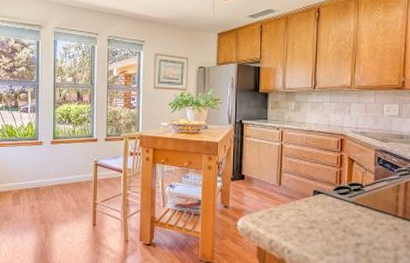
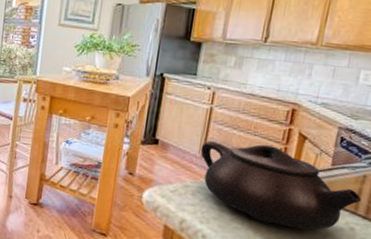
teapot: none [278,170,400,234] -> present [200,140,362,230]

